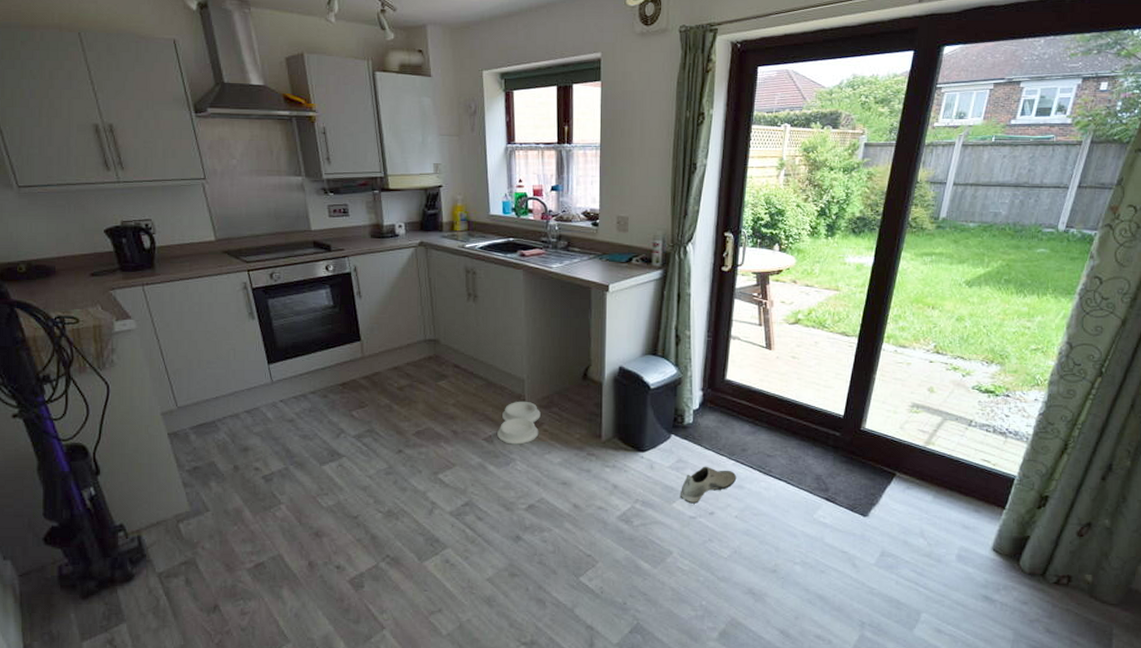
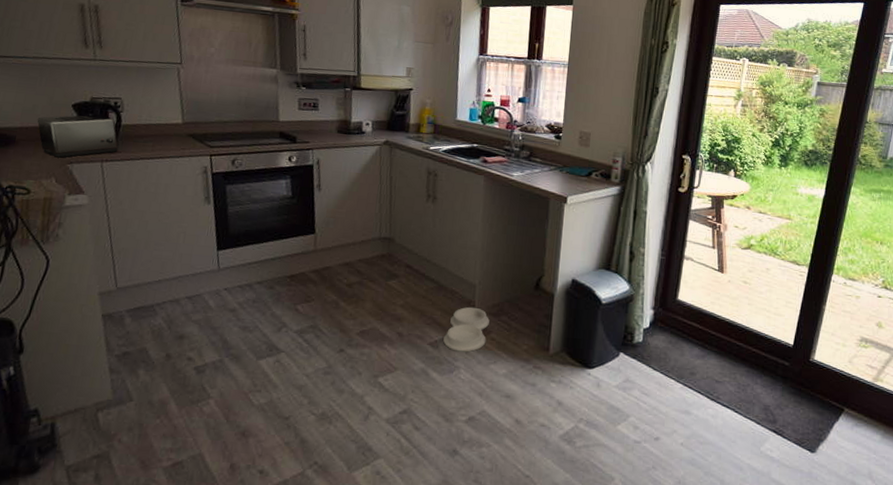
toaster: none [72,238,157,285] -> present [37,114,119,158]
athletic shoe: present [679,466,737,504] -> none [625,388,684,427]

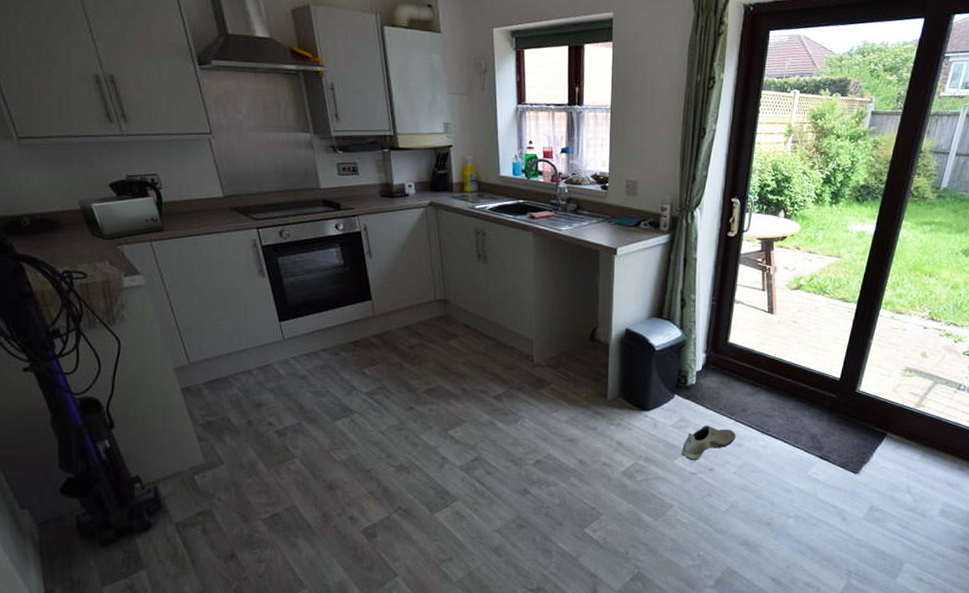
pet bowl: present [443,306,490,353] -> none [506,360,549,403]
athletic shoe: none [625,388,684,427] -> present [681,425,736,461]

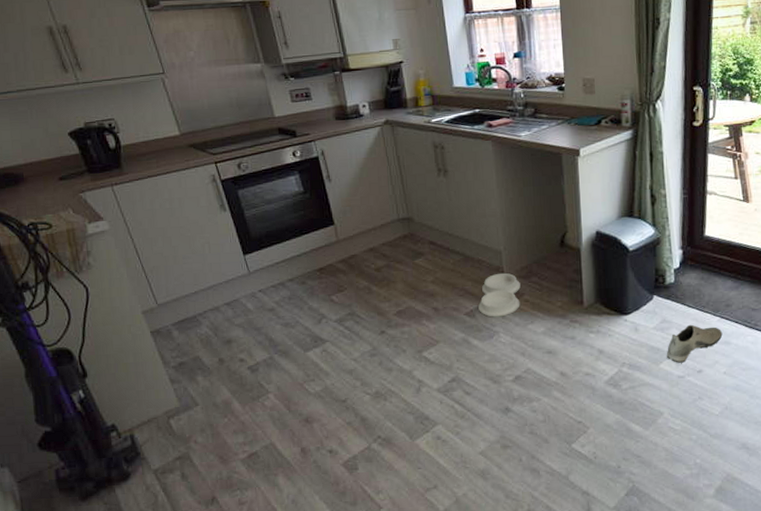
toaster: present [77,192,165,240] -> none [38,138,125,188]
pet bowl: none [506,360,549,403] -> present [478,272,521,318]

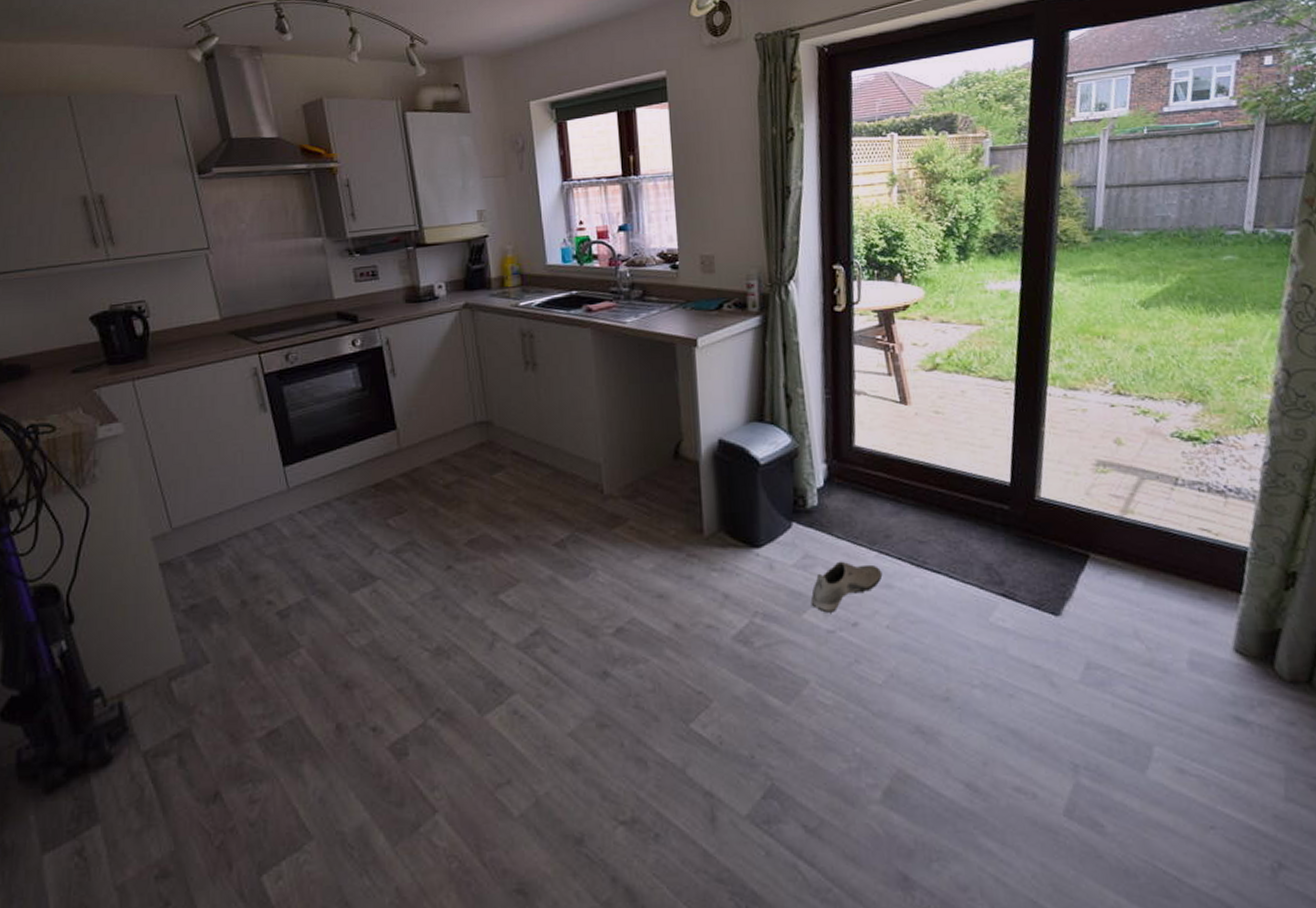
pet bowl: present [478,272,521,318] -> none [571,491,624,549]

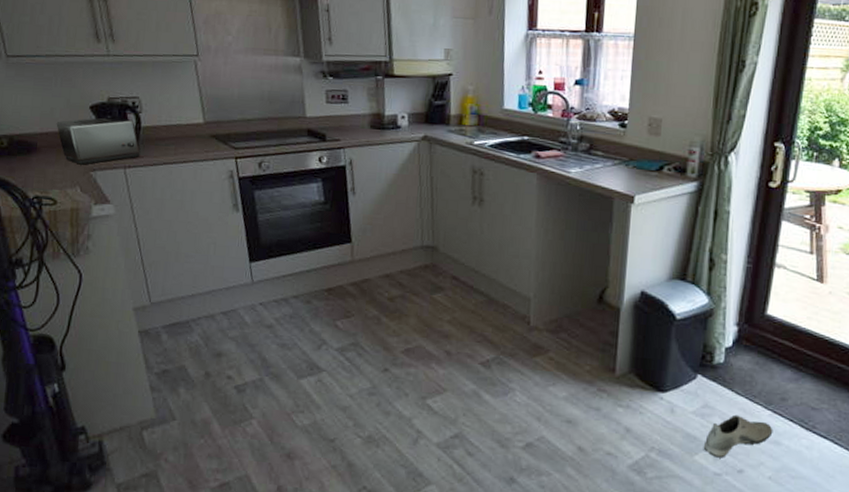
toaster: none [51,324,150,383] -> present [56,116,141,165]

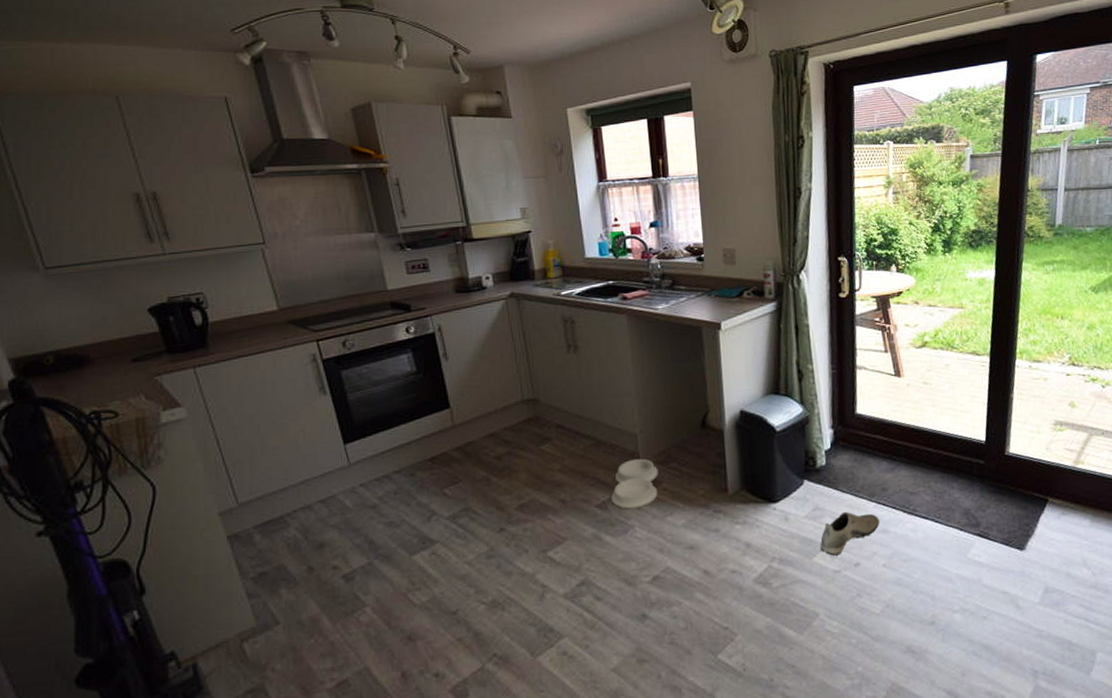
toaster: present [56,116,141,165] -> none [110,315,211,371]
pet bowl: none [496,322,547,373] -> present [611,458,658,509]

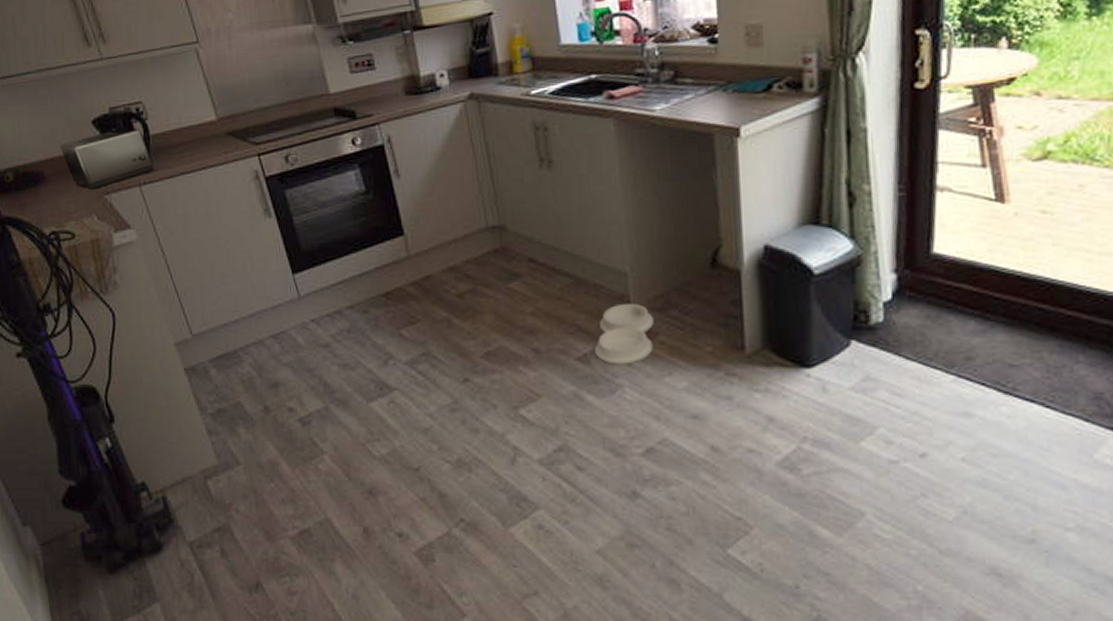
toaster: none [110,315,211,371] -> present [60,127,154,189]
athletic shoe: present [820,511,880,556] -> none [870,385,961,441]

